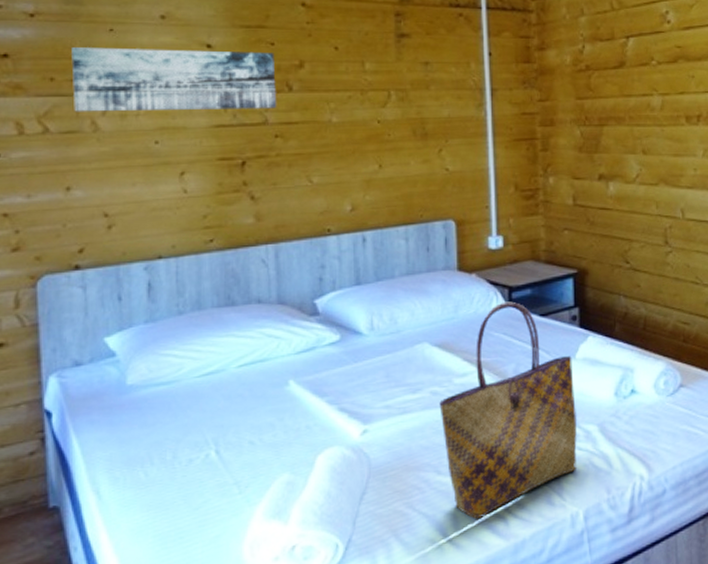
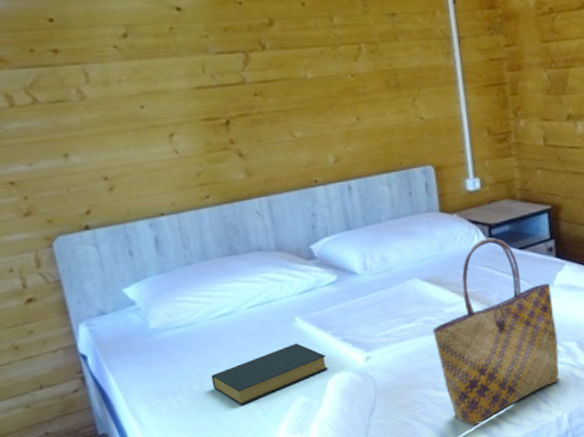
wall art: present [71,47,277,112] -> none [45,12,253,82]
hardback book: none [187,409,319,480] -> present [211,343,328,405]

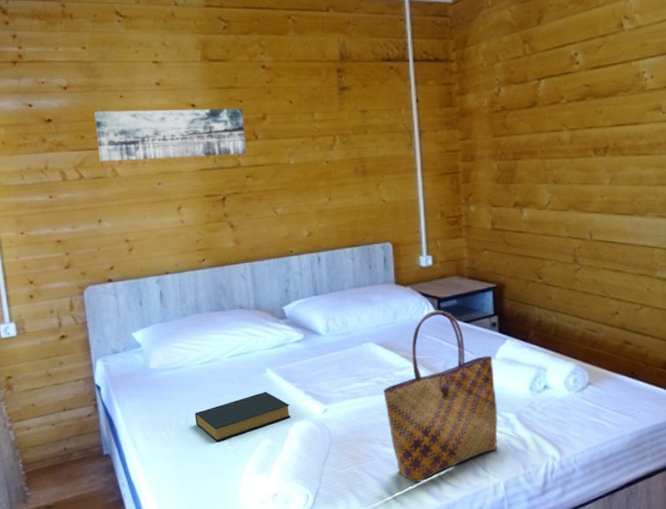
wall art: none [45,12,253,82] -> present [94,108,247,162]

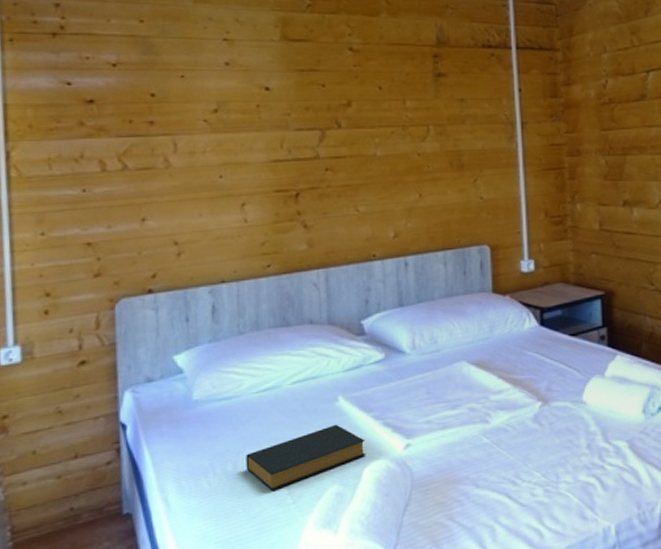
wall art: present [94,108,247,162] -> none [148,92,328,151]
tote bag: present [383,310,498,483] -> none [477,322,608,532]

